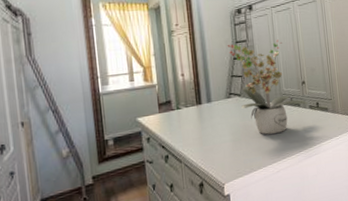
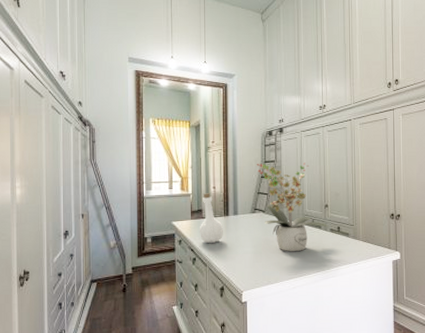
bottle: none [169,81,197,137] -> present [200,193,223,243]

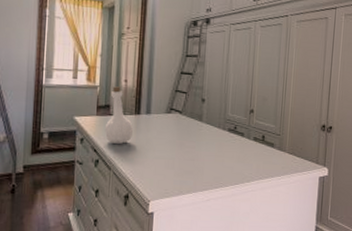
potted plant: present [256,162,329,251] -> none [176,56,253,160]

